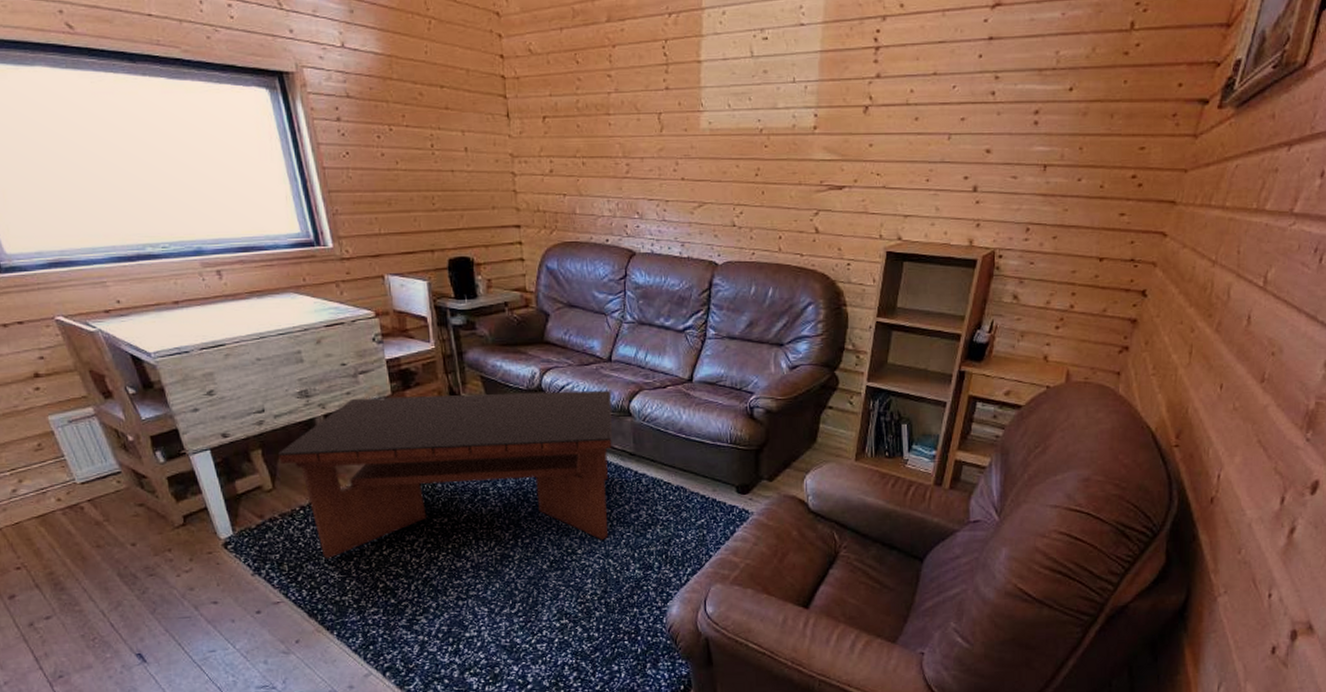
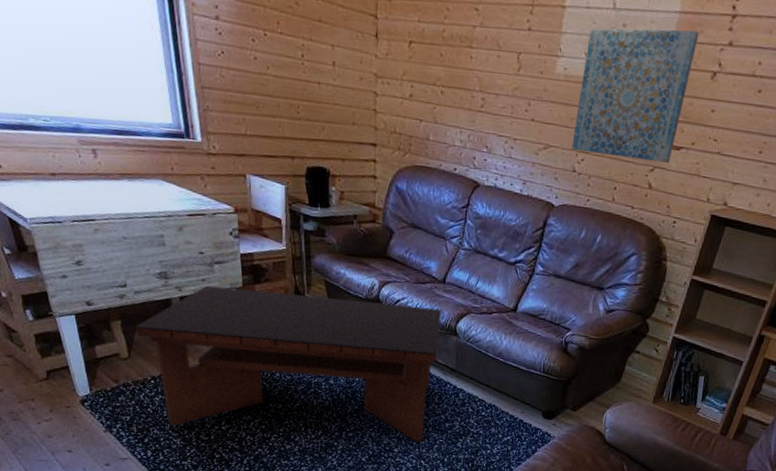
wall art: none [727,67,844,205] -> present [571,28,700,163]

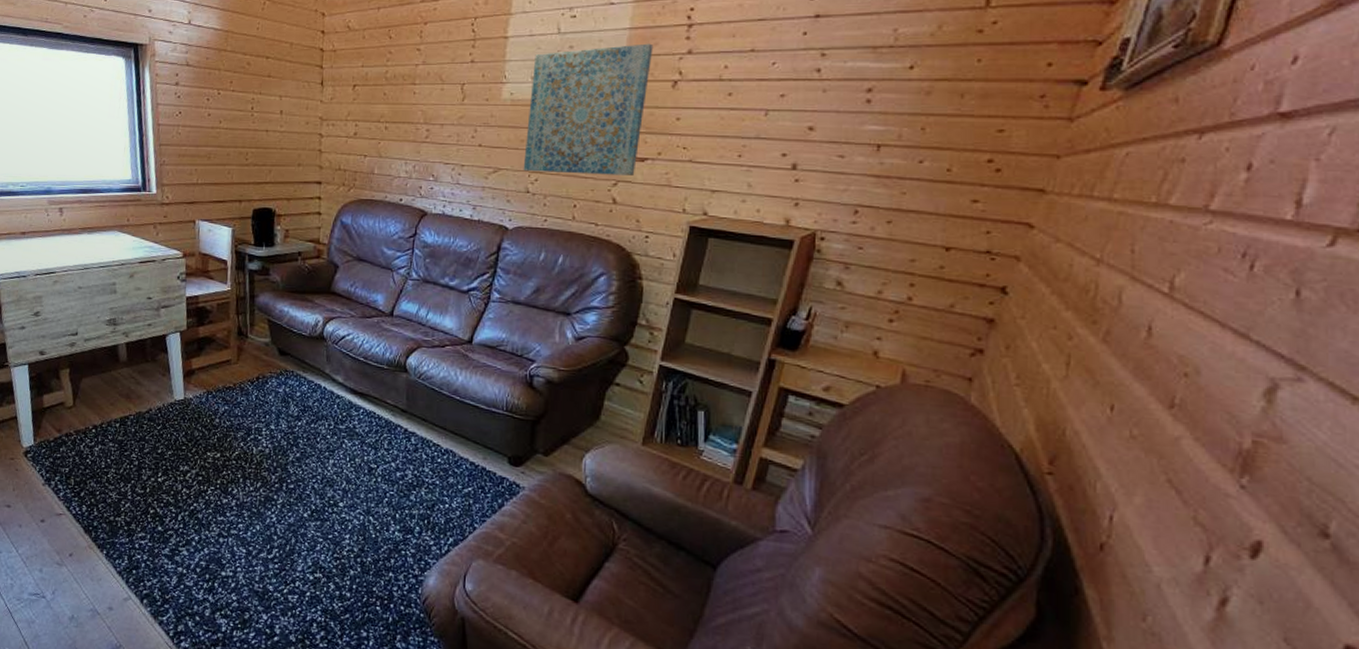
coffee table: present [136,285,442,442] -> none [82,330,390,495]

